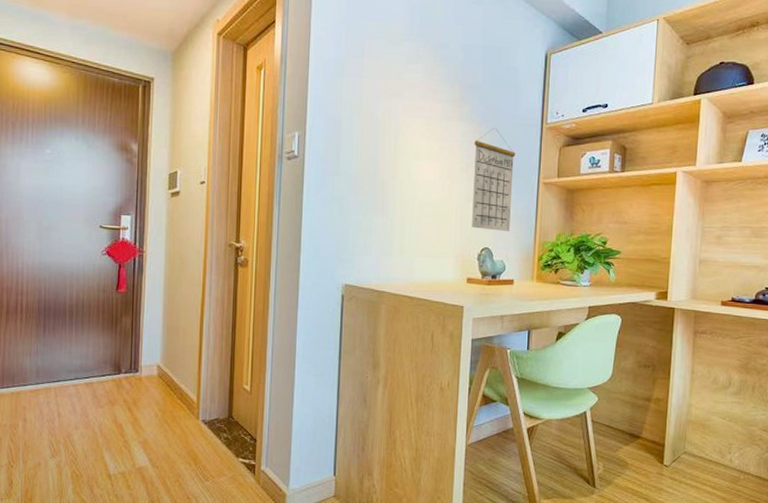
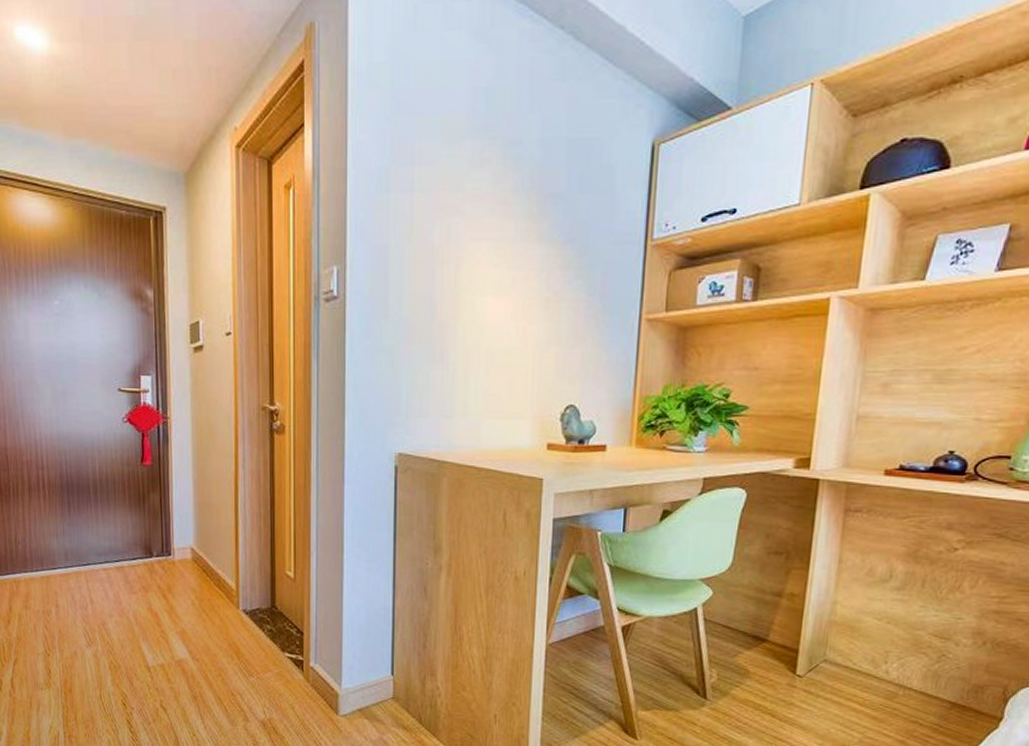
calendar: present [472,128,516,231] -> none [553,249,610,383]

